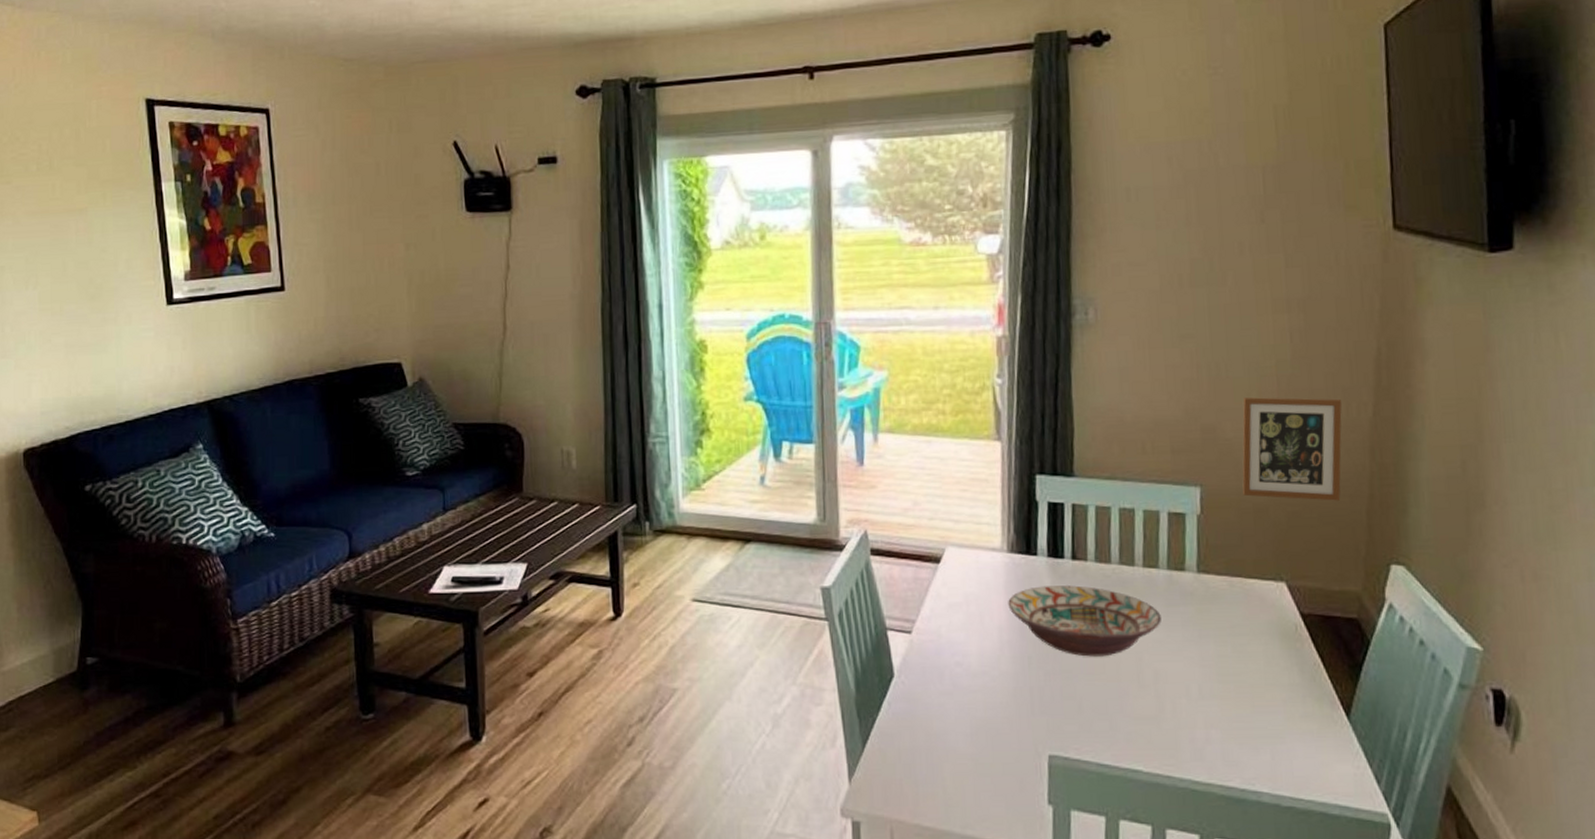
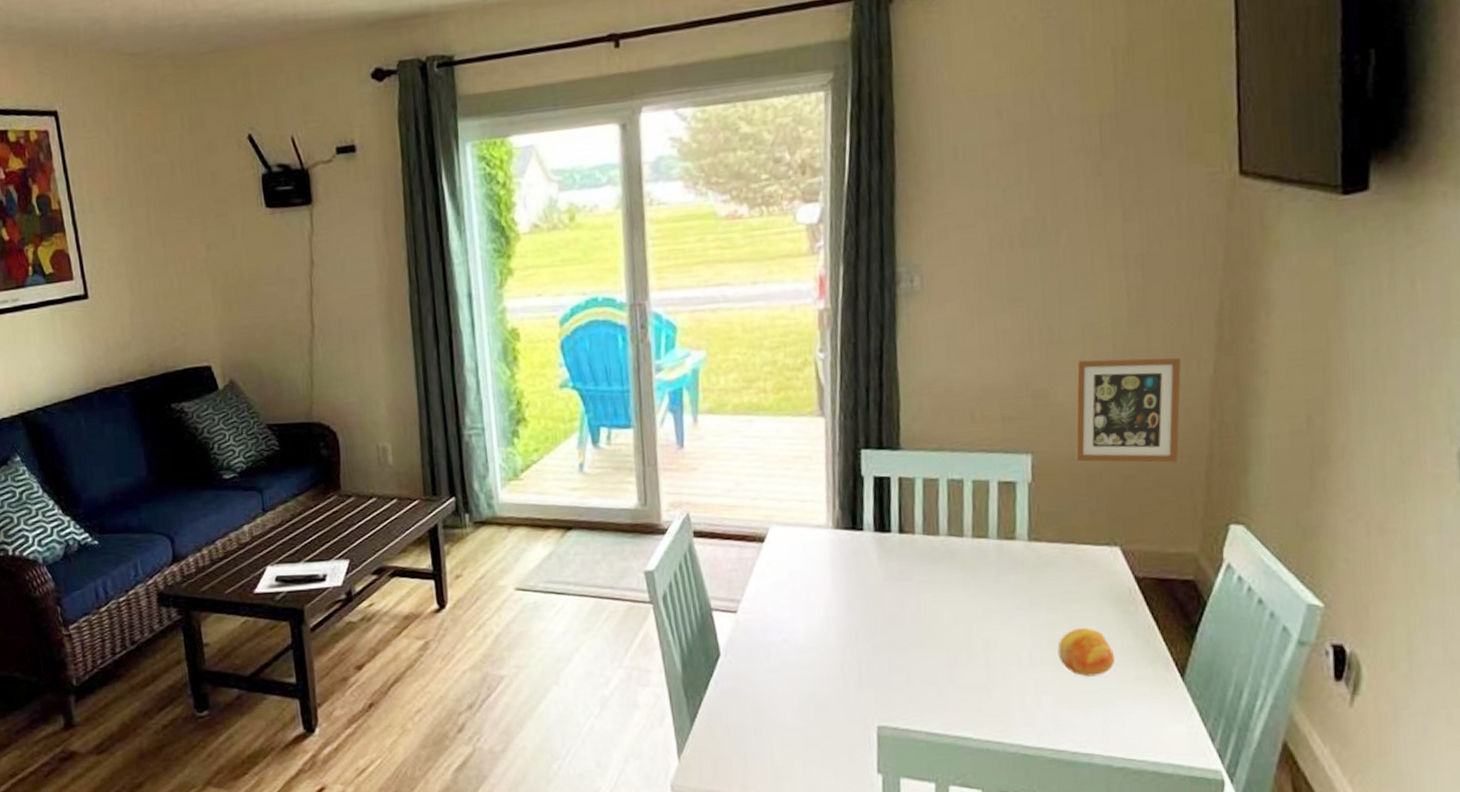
decorative bowl: present [1008,585,1161,657] -> none [834,559,991,629]
fruit: none [1226,662,1283,712] -> present [1057,628,1116,677]

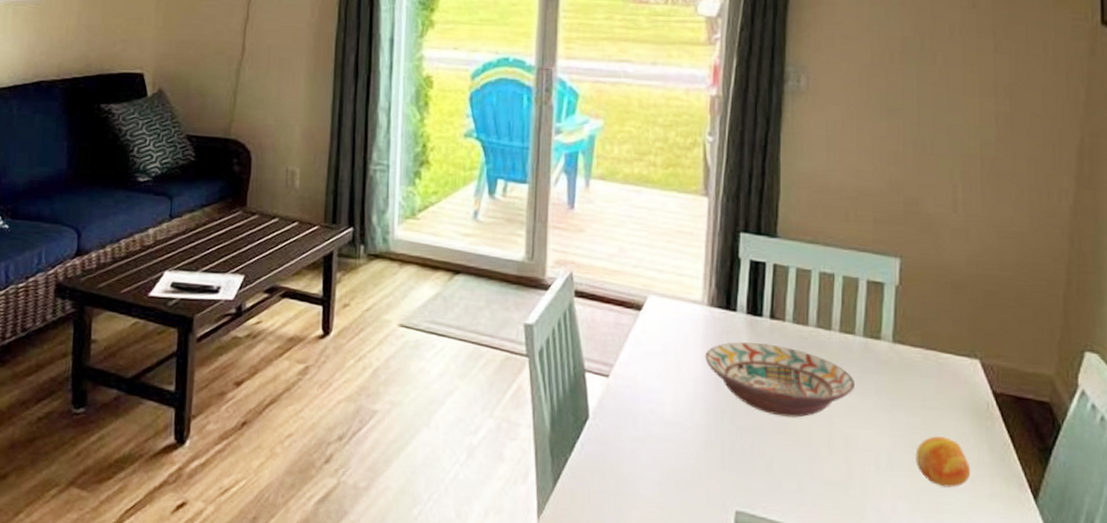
decorative bowl: none [834,559,991,629] -> present [705,342,855,418]
picture frame: present [1075,357,1181,463] -> none [942,175,1043,284]

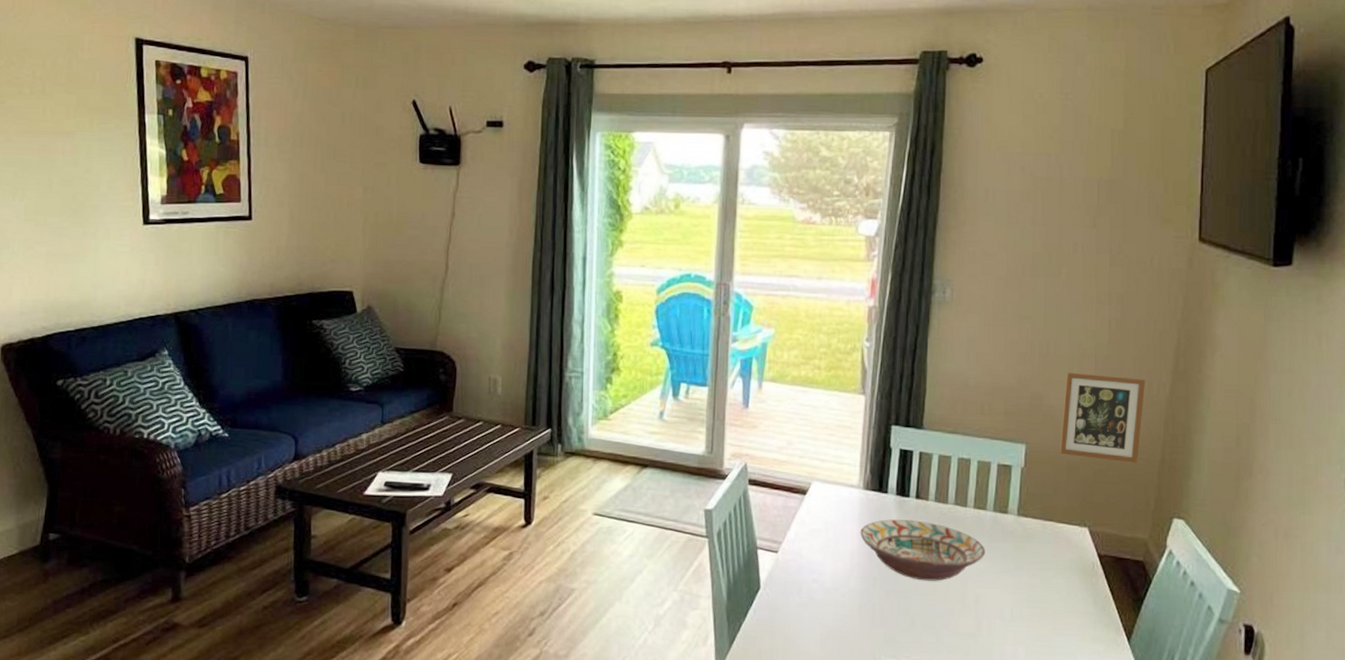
fruit: present [915,436,971,488] -> none [1033,592,1078,634]
picture frame: none [942,175,1043,284] -> present [1060,373,1145,463]

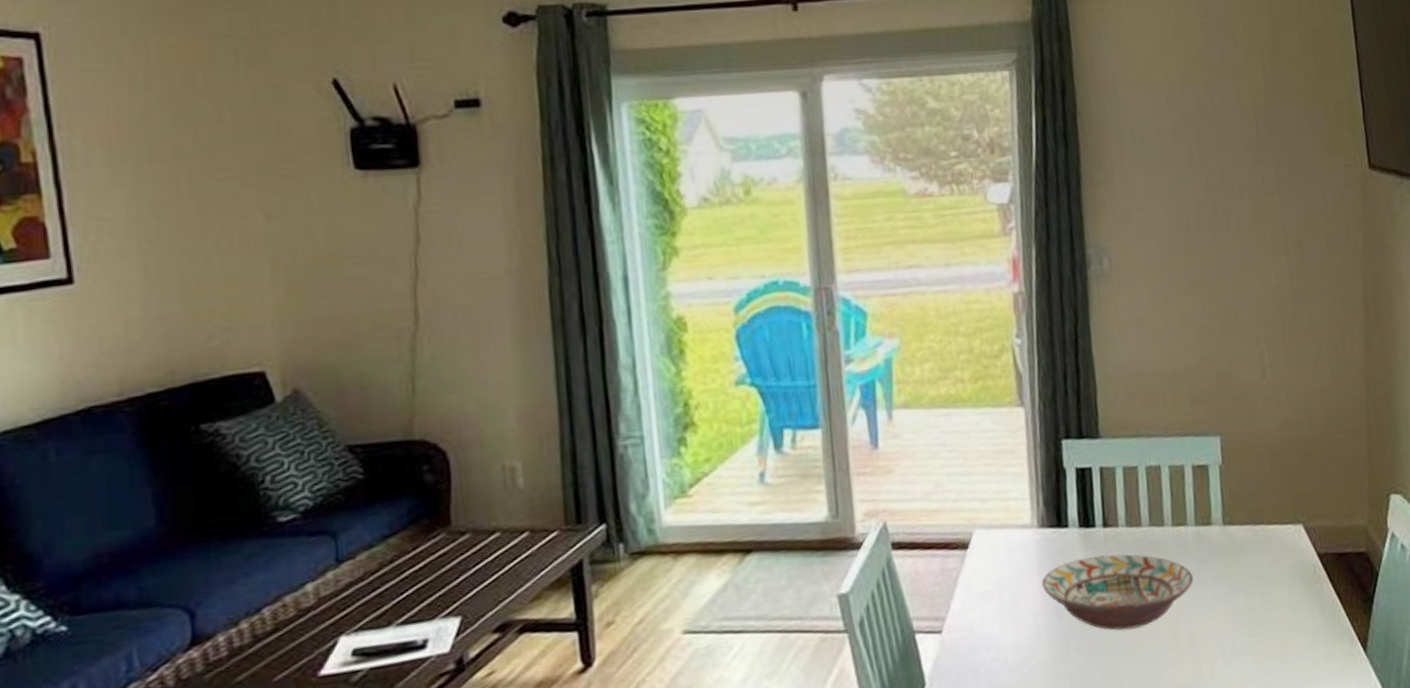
picture frame: present [1060,373,1145,463] -> none [1253,336,1344,441]

